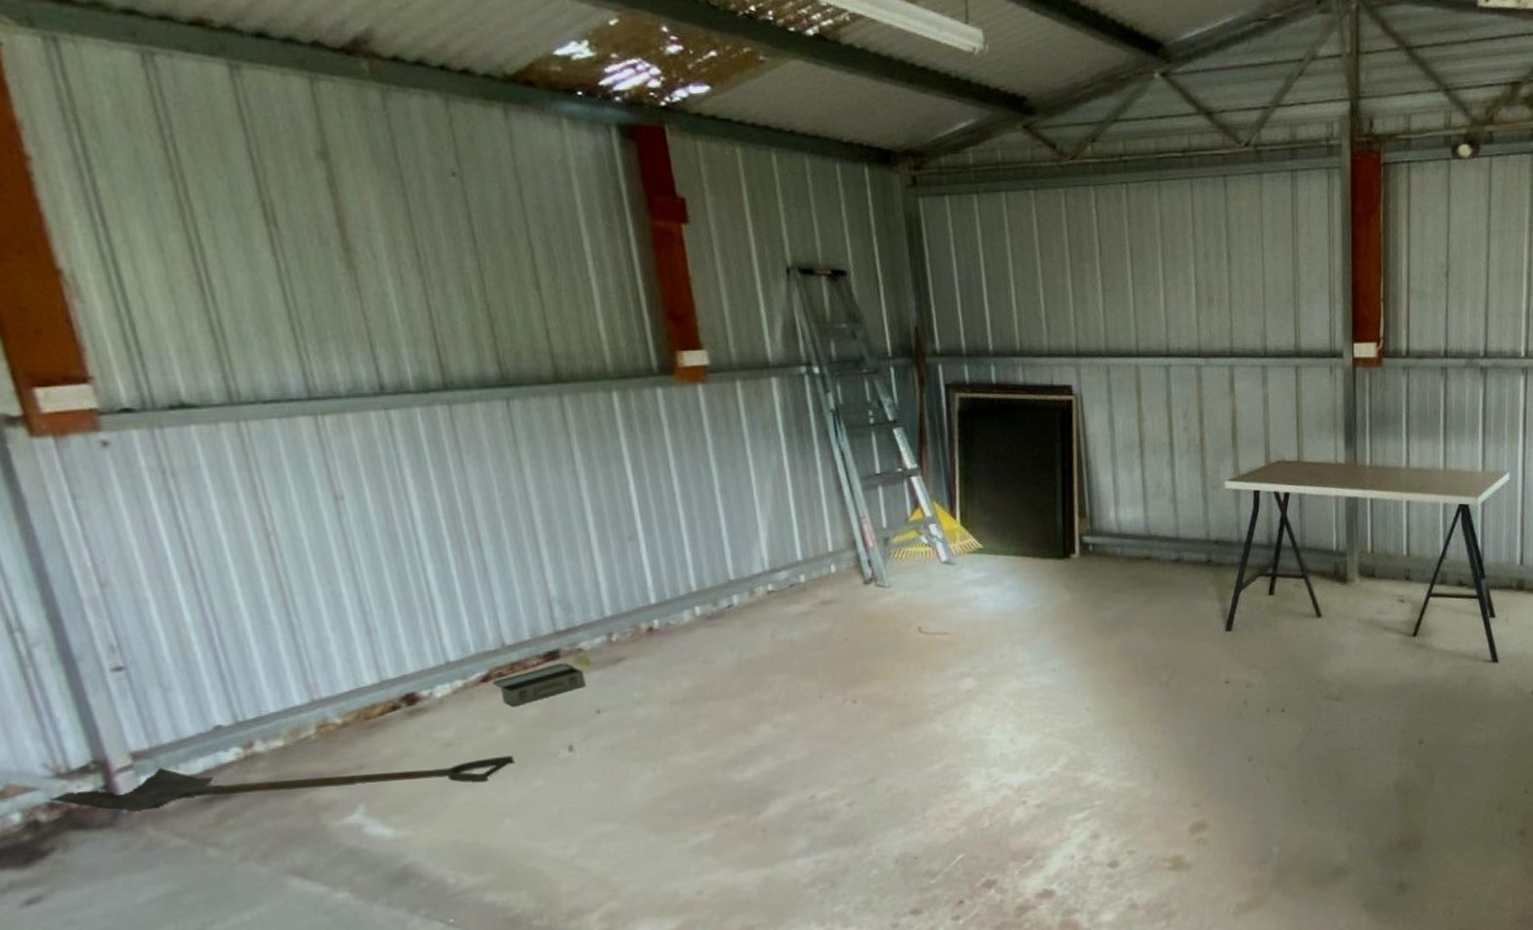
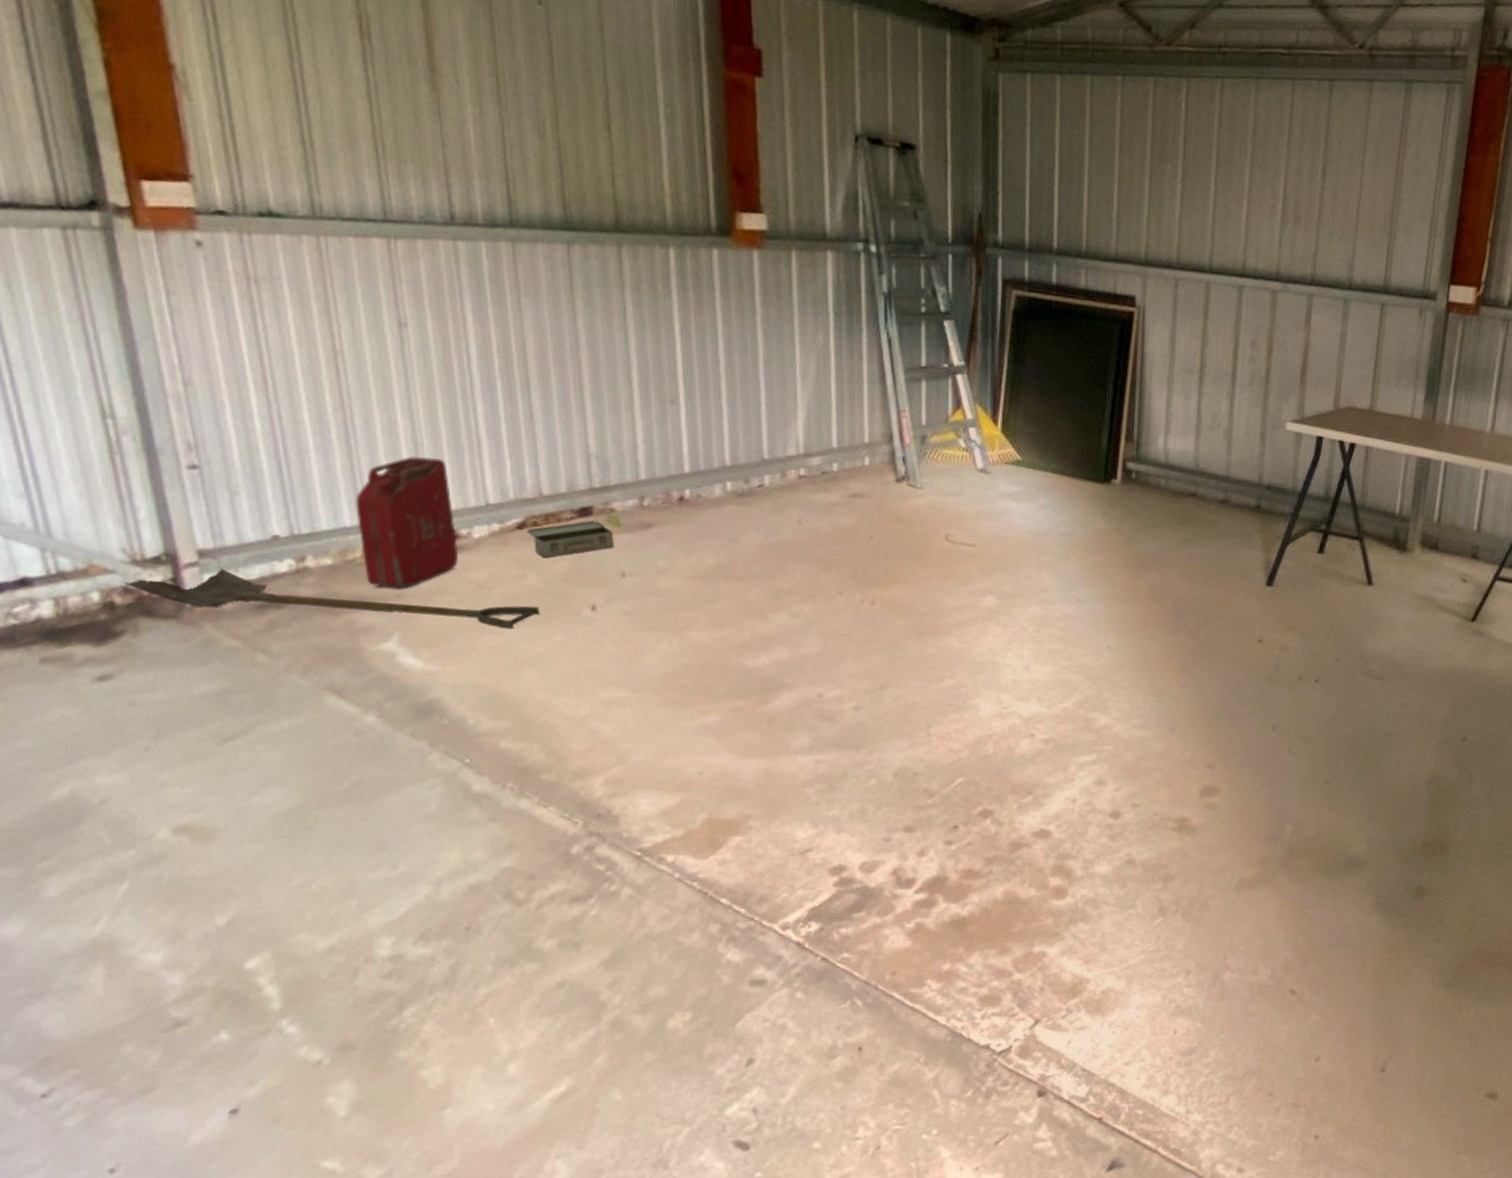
jerry can: none [303,624,423,761] -> present [355,455,459,589]

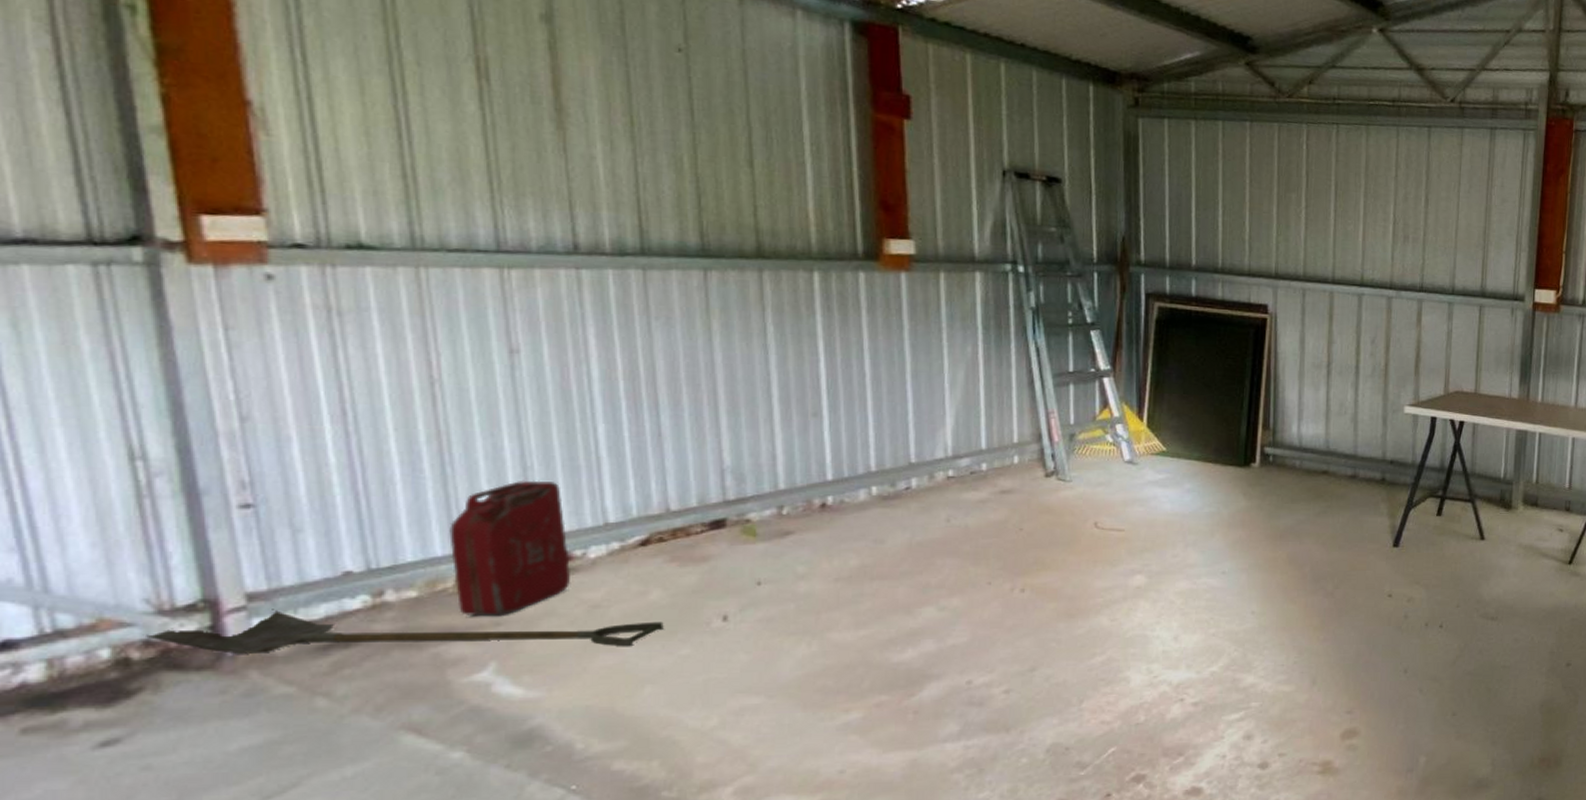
toolbox: present [527,520,614,559] -> none [651,532,749,573]

